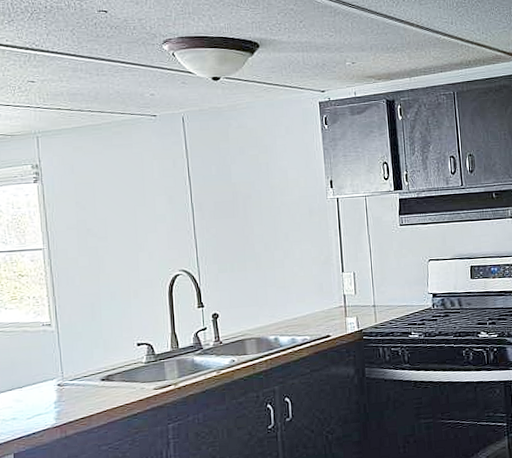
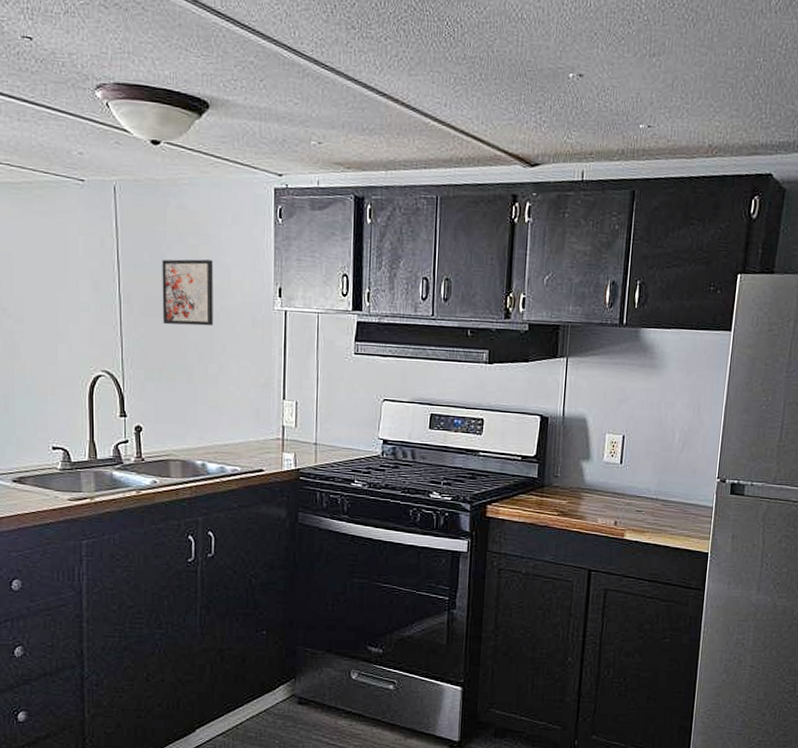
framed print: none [227,166,275,224] -> present [162,259,214,326]

